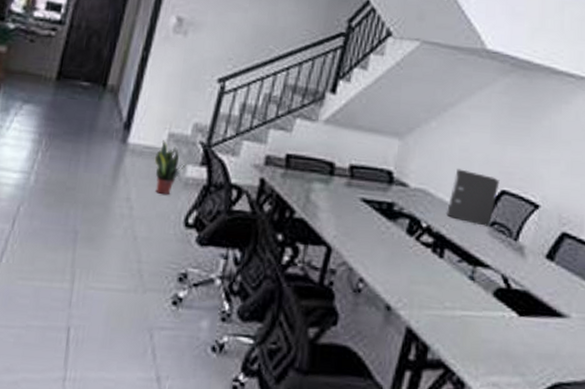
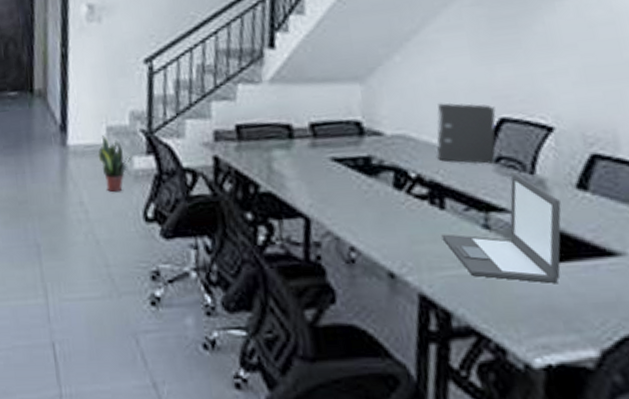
laptop: none [435,237,532,333] -> present [441,172,562,283]

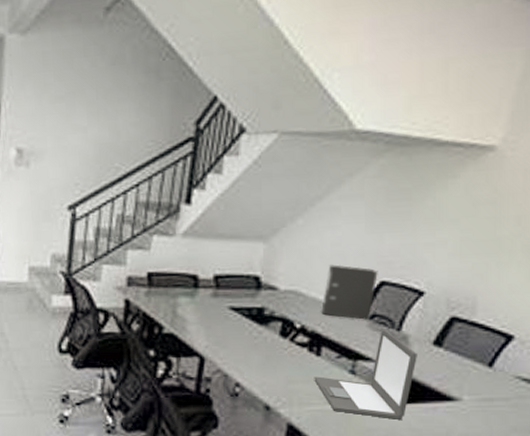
potted plant: present [98,135,134,193] -> none [19,275,53,326]

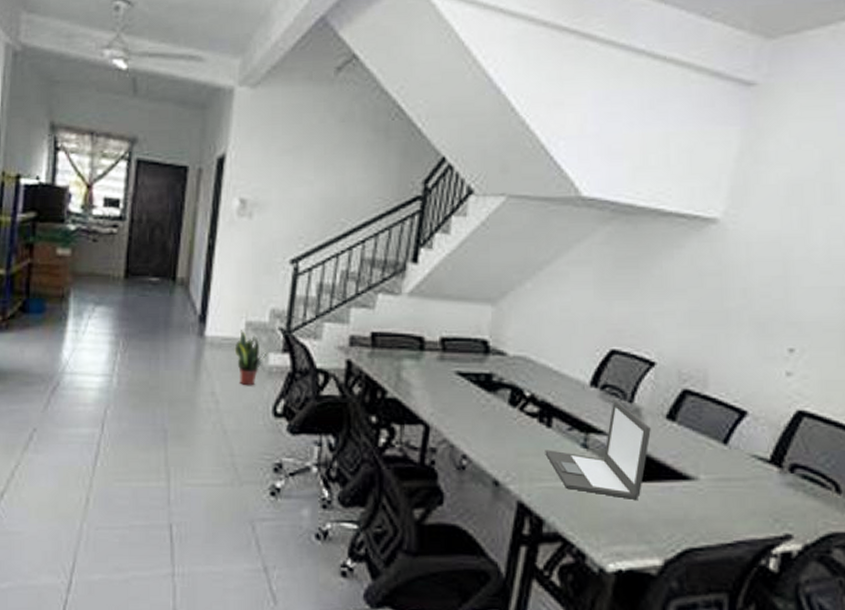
potted plant: none [19,275,53,326] -> present [234,330,271,386]
binder: present [321,264,378,320] -> none [551,331,608,390]

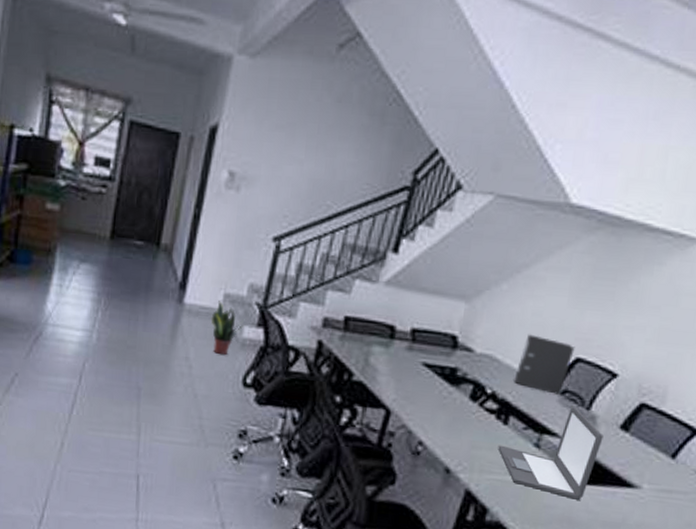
binder: none [551,331,608,390] -> present [514,334,575,395]

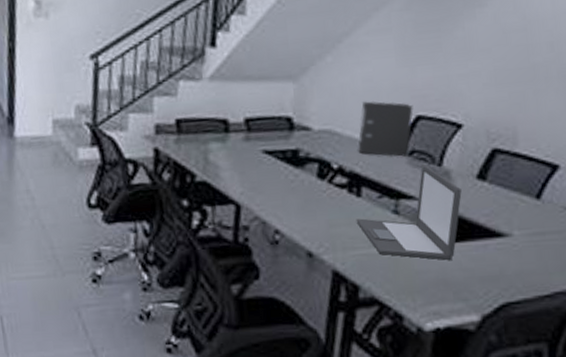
potted plant: present [211,301,246,356] -> none [44,128,79,182]

